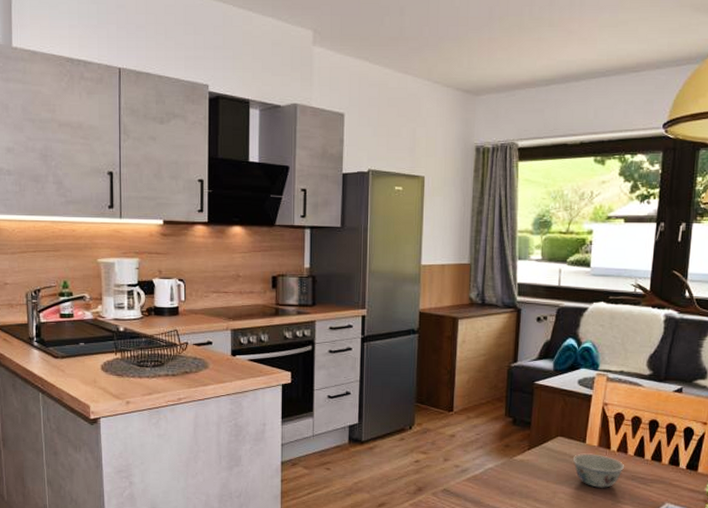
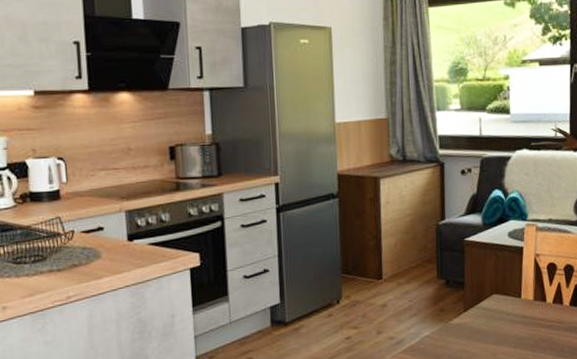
bowl: present [572,453,624,488] -> none [509,308,561,344]

